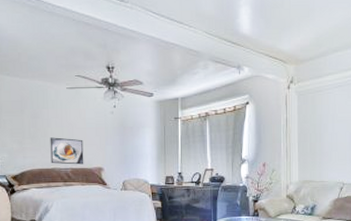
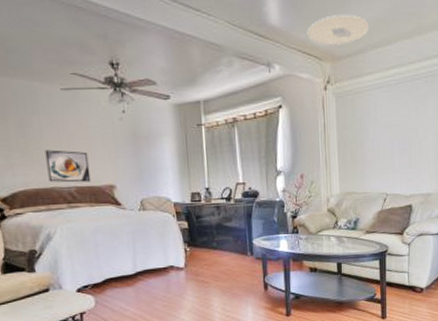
ceiling light: none [274,24,331,50] -> present [307,15,370,45]

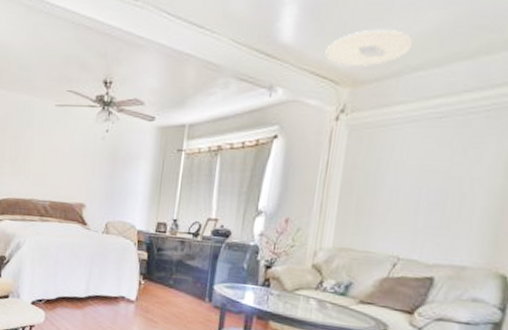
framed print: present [44,150,91,183] -> none [29,162,67,198]

